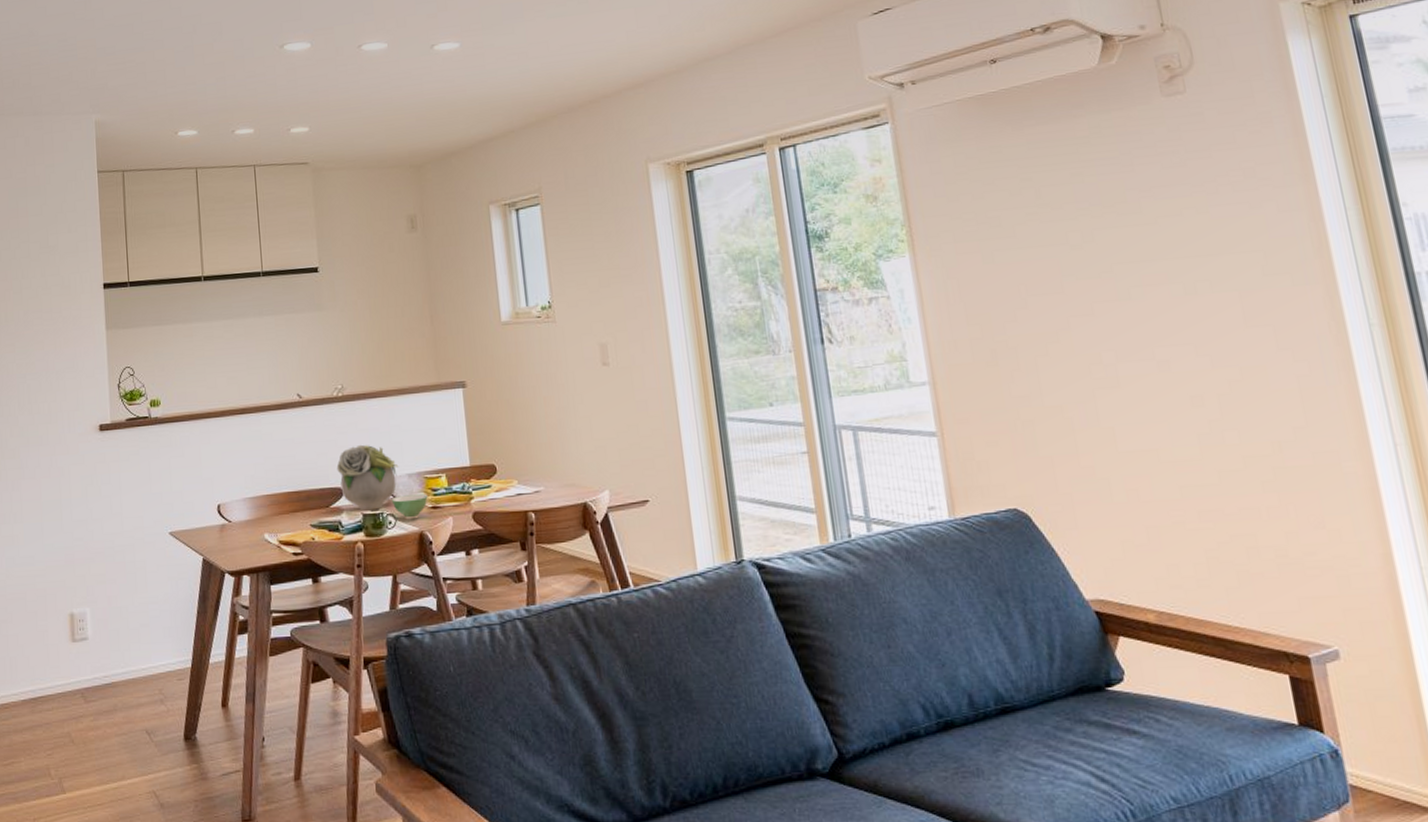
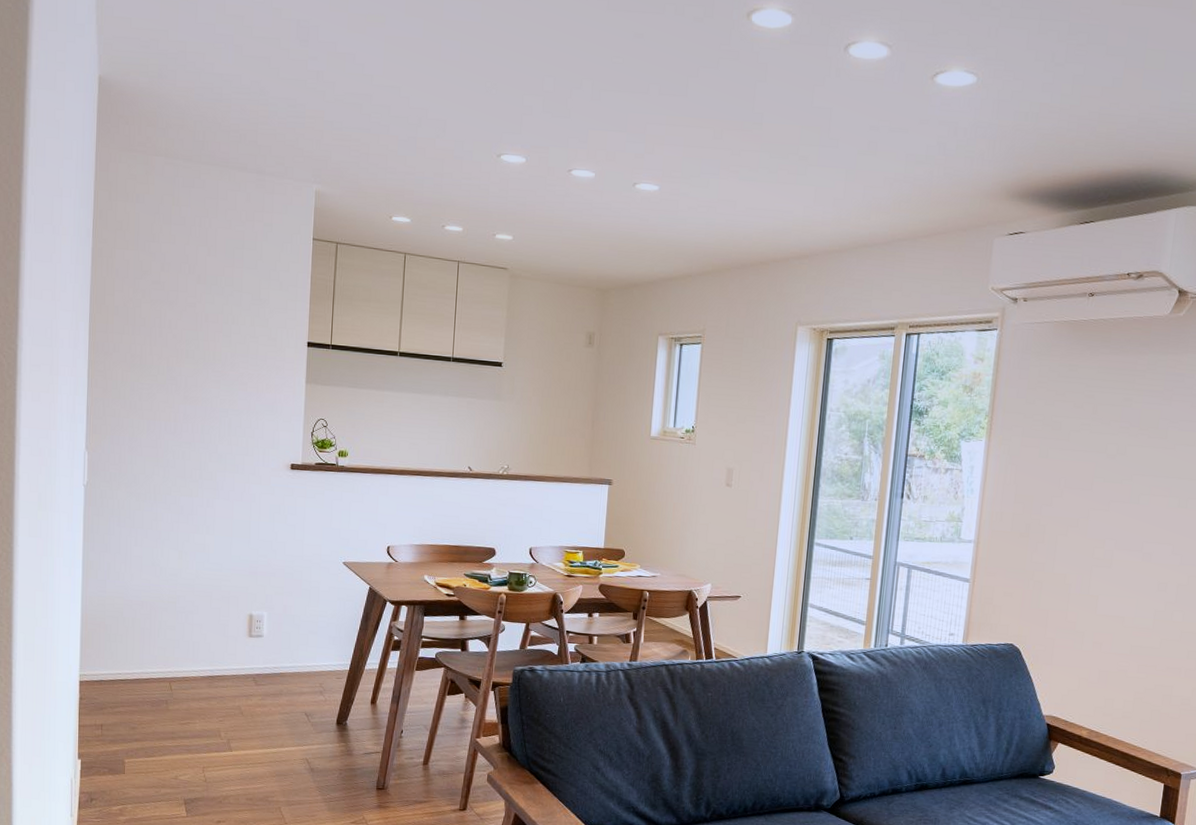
flower arrangement: present [336,444,399,511] -> none [493,516,545,571]
bowl: present [391,494,428,520] -> none [534,562,565,583]

